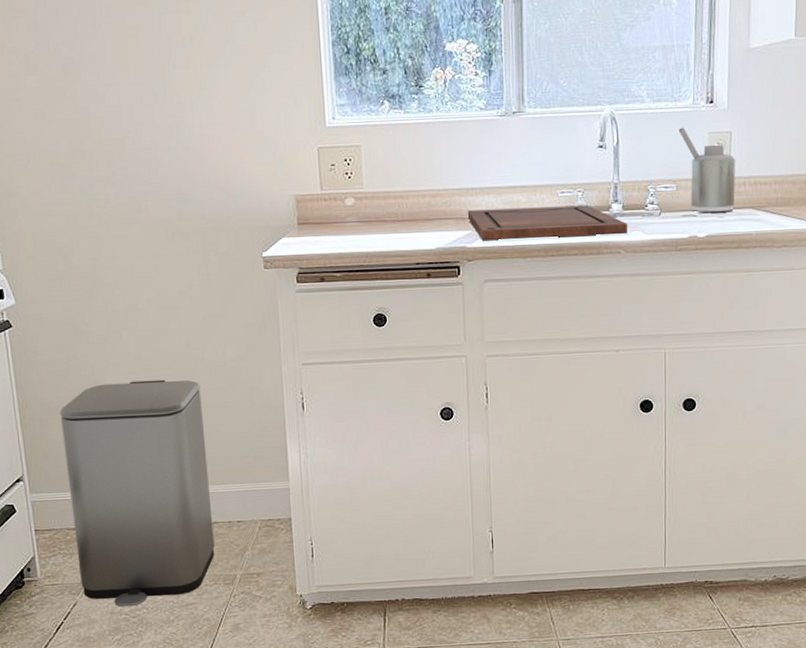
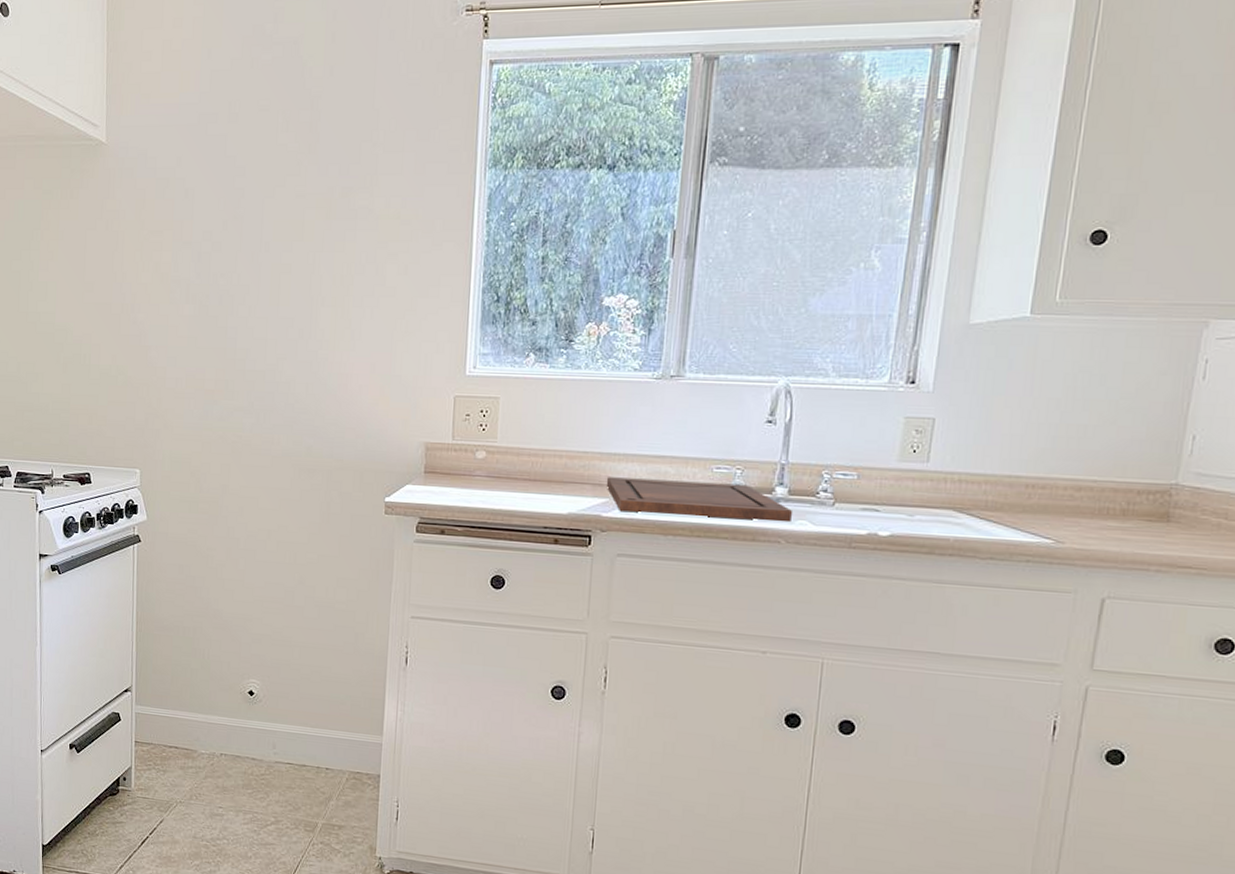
pedal bin: present [59,379,215,607] -> none [169,608,307,835]
soap dispenser: present [678,127,736,214] -> none [867,408,938,511]

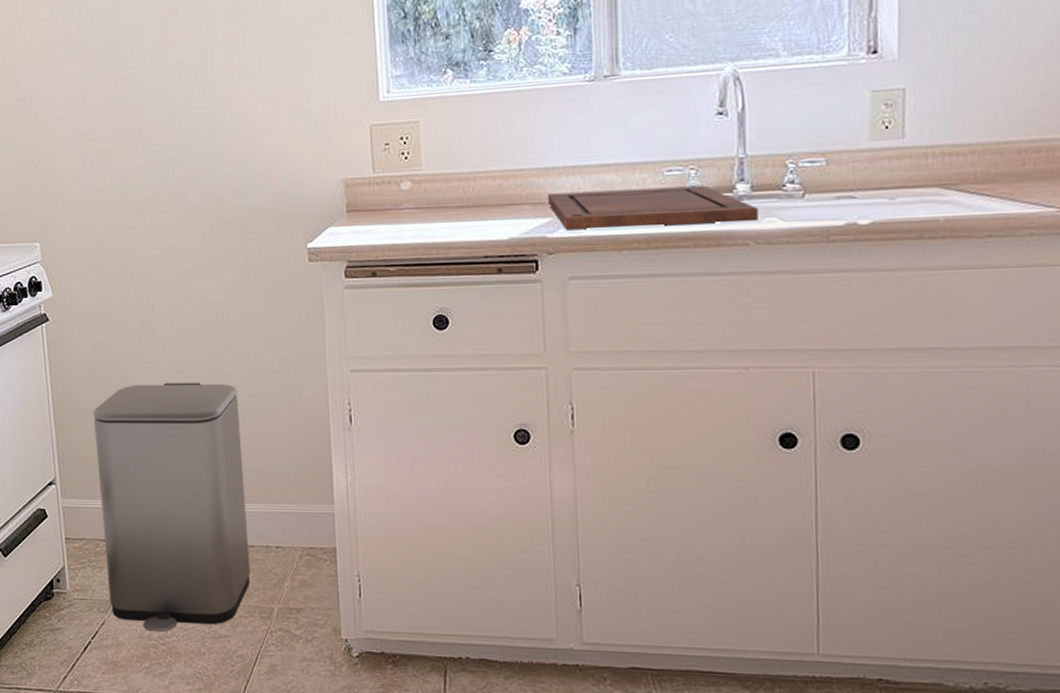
pedal bin: none [169,608,307,835] -> present [92,382,251,633]

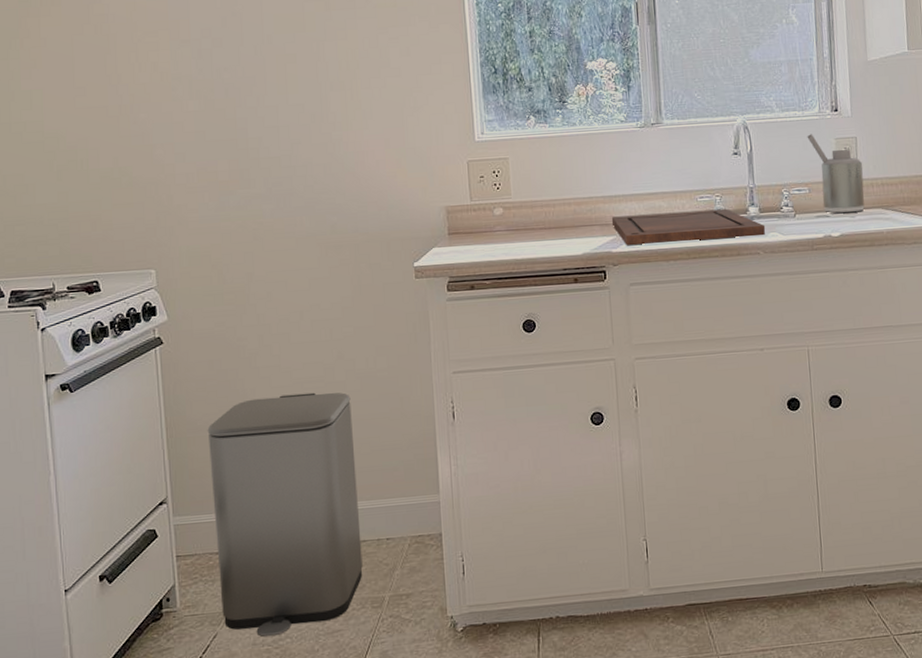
soap dispenser: none [827,85,913,194] -> present [807,134,865,214]

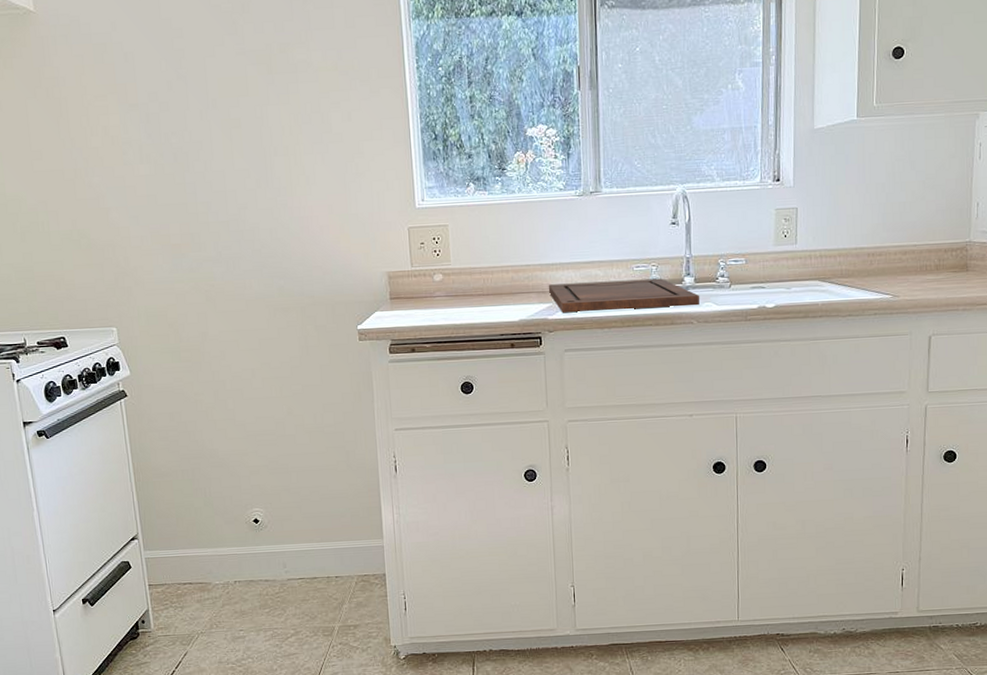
pedal bin: present [207,392,363,638] -> none [171,444,315,657]
soap dispenser: present [807,134,865,214] -> none [747,204,802,285]

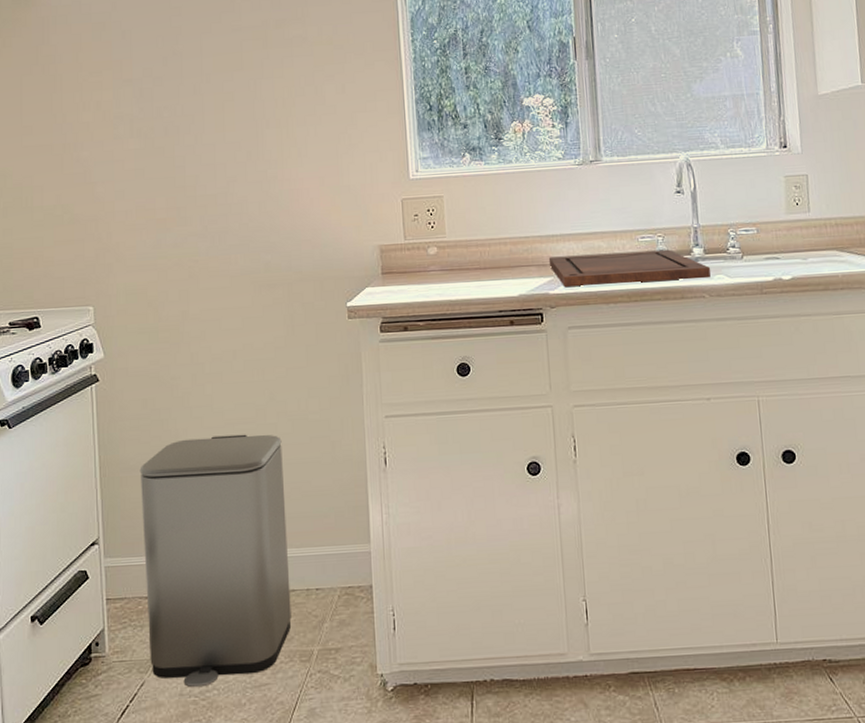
pedal bin: none [171,444,315,657] -> present [139,434,292,688]

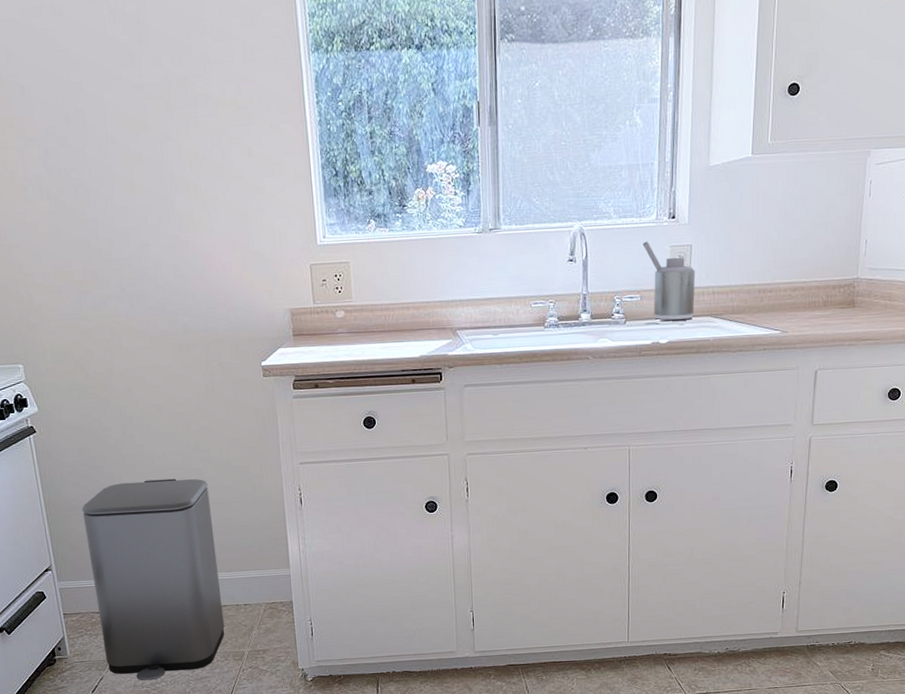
cutting board: present [548,249,711,288] -> none [448,314,596,349]
soap dispenser: none [754,171,818,256] -> present [642,241,696,322]

